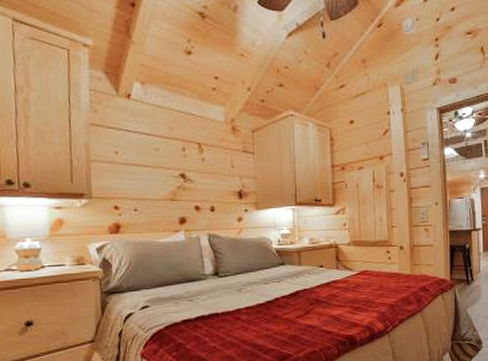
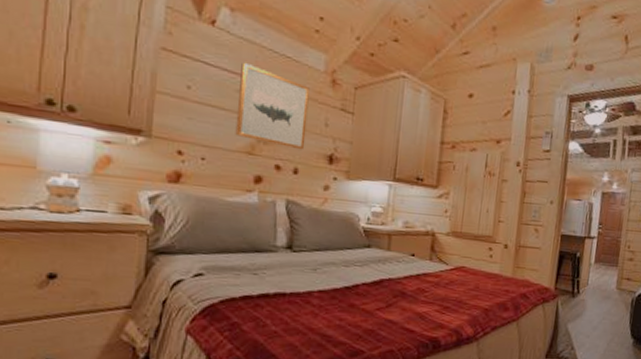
wall art: none [156,124,217,191] -> present [235,62,310,150]

